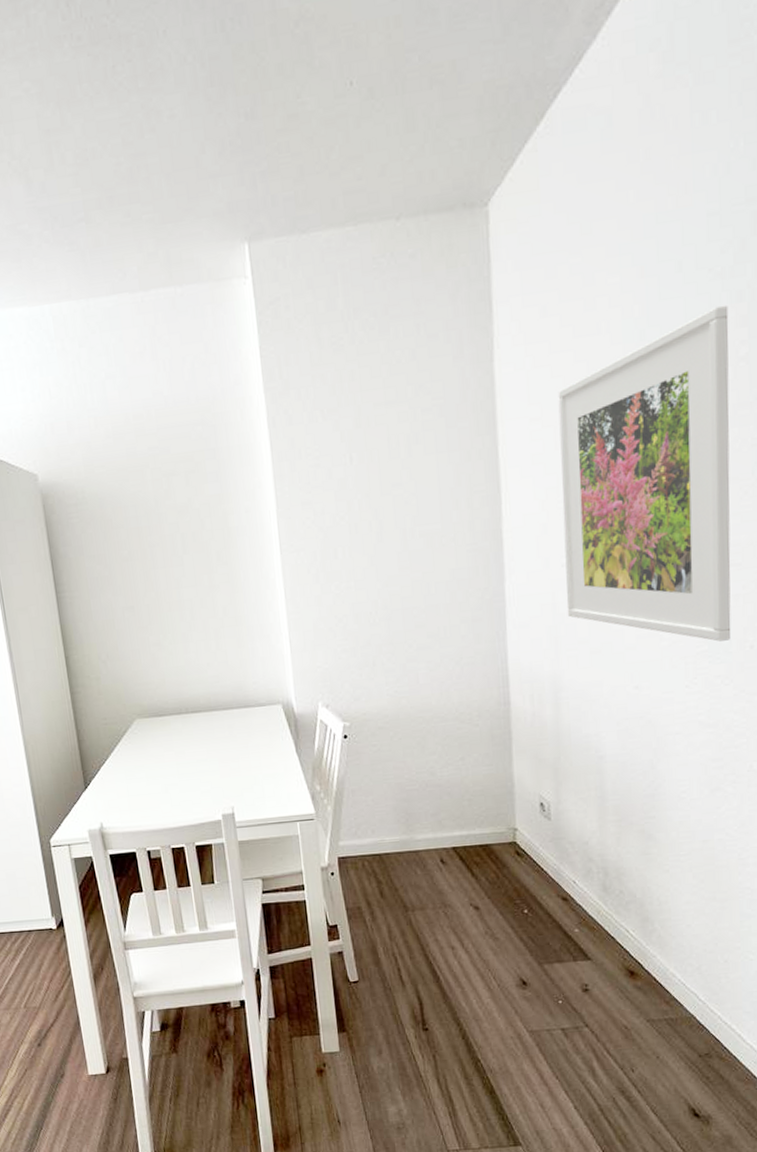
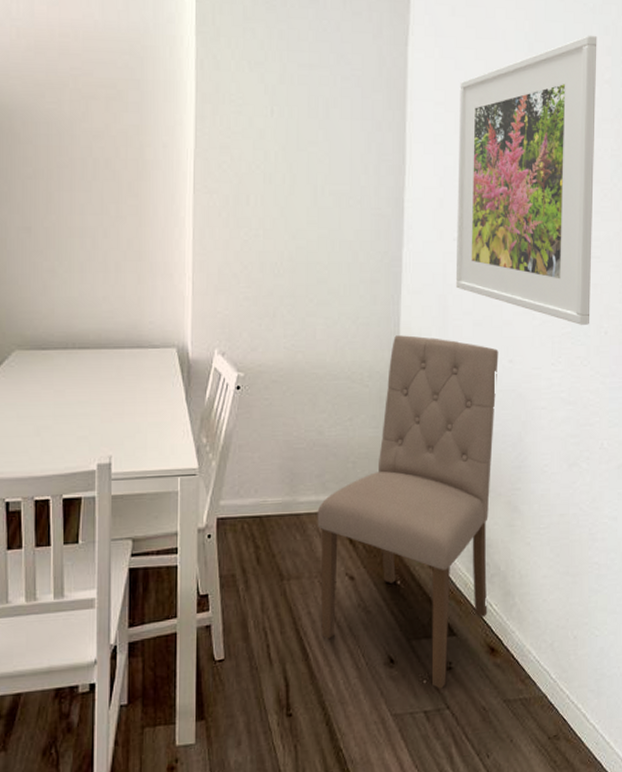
dining chair: none [435,670,624,1009] -> present [317,335,499,689]

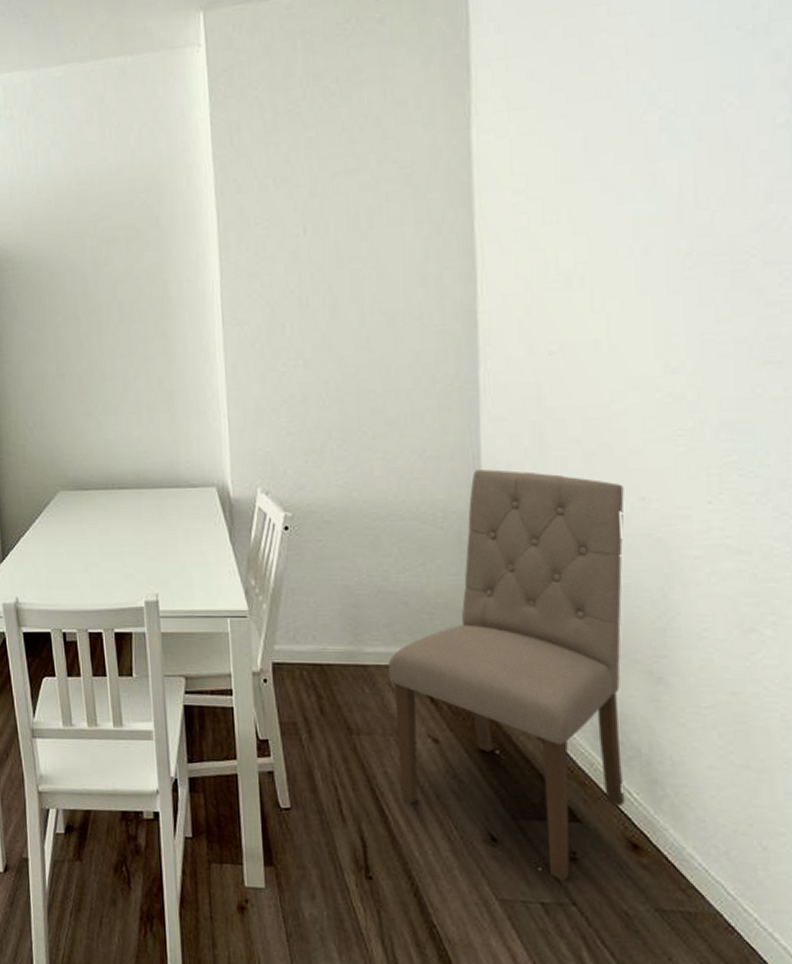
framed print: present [455,35,597,325] -> none [546,66,769,452]

